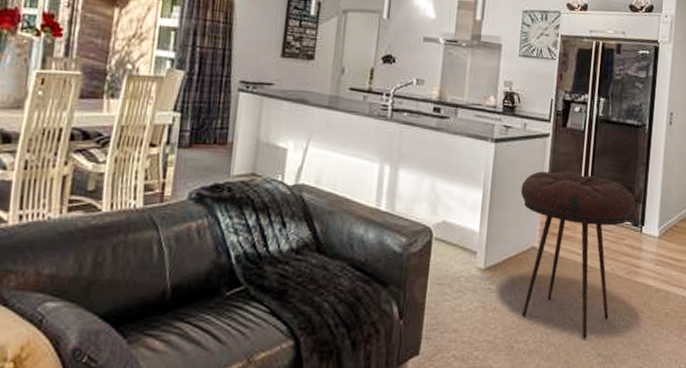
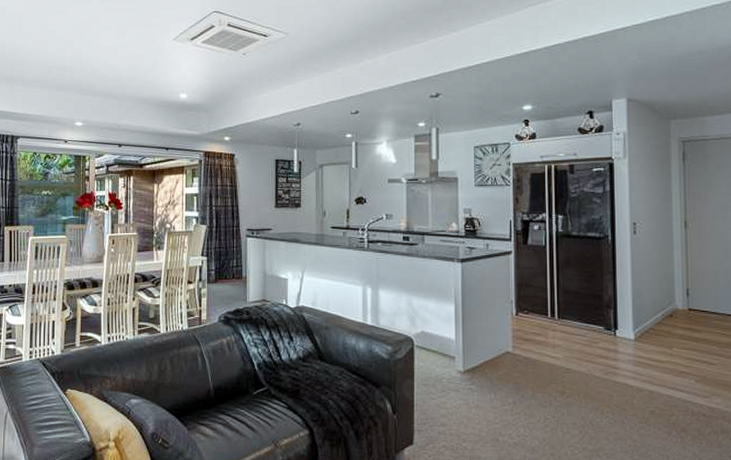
stool: present [520,171,635,339] -> none [490,284,605,434]

